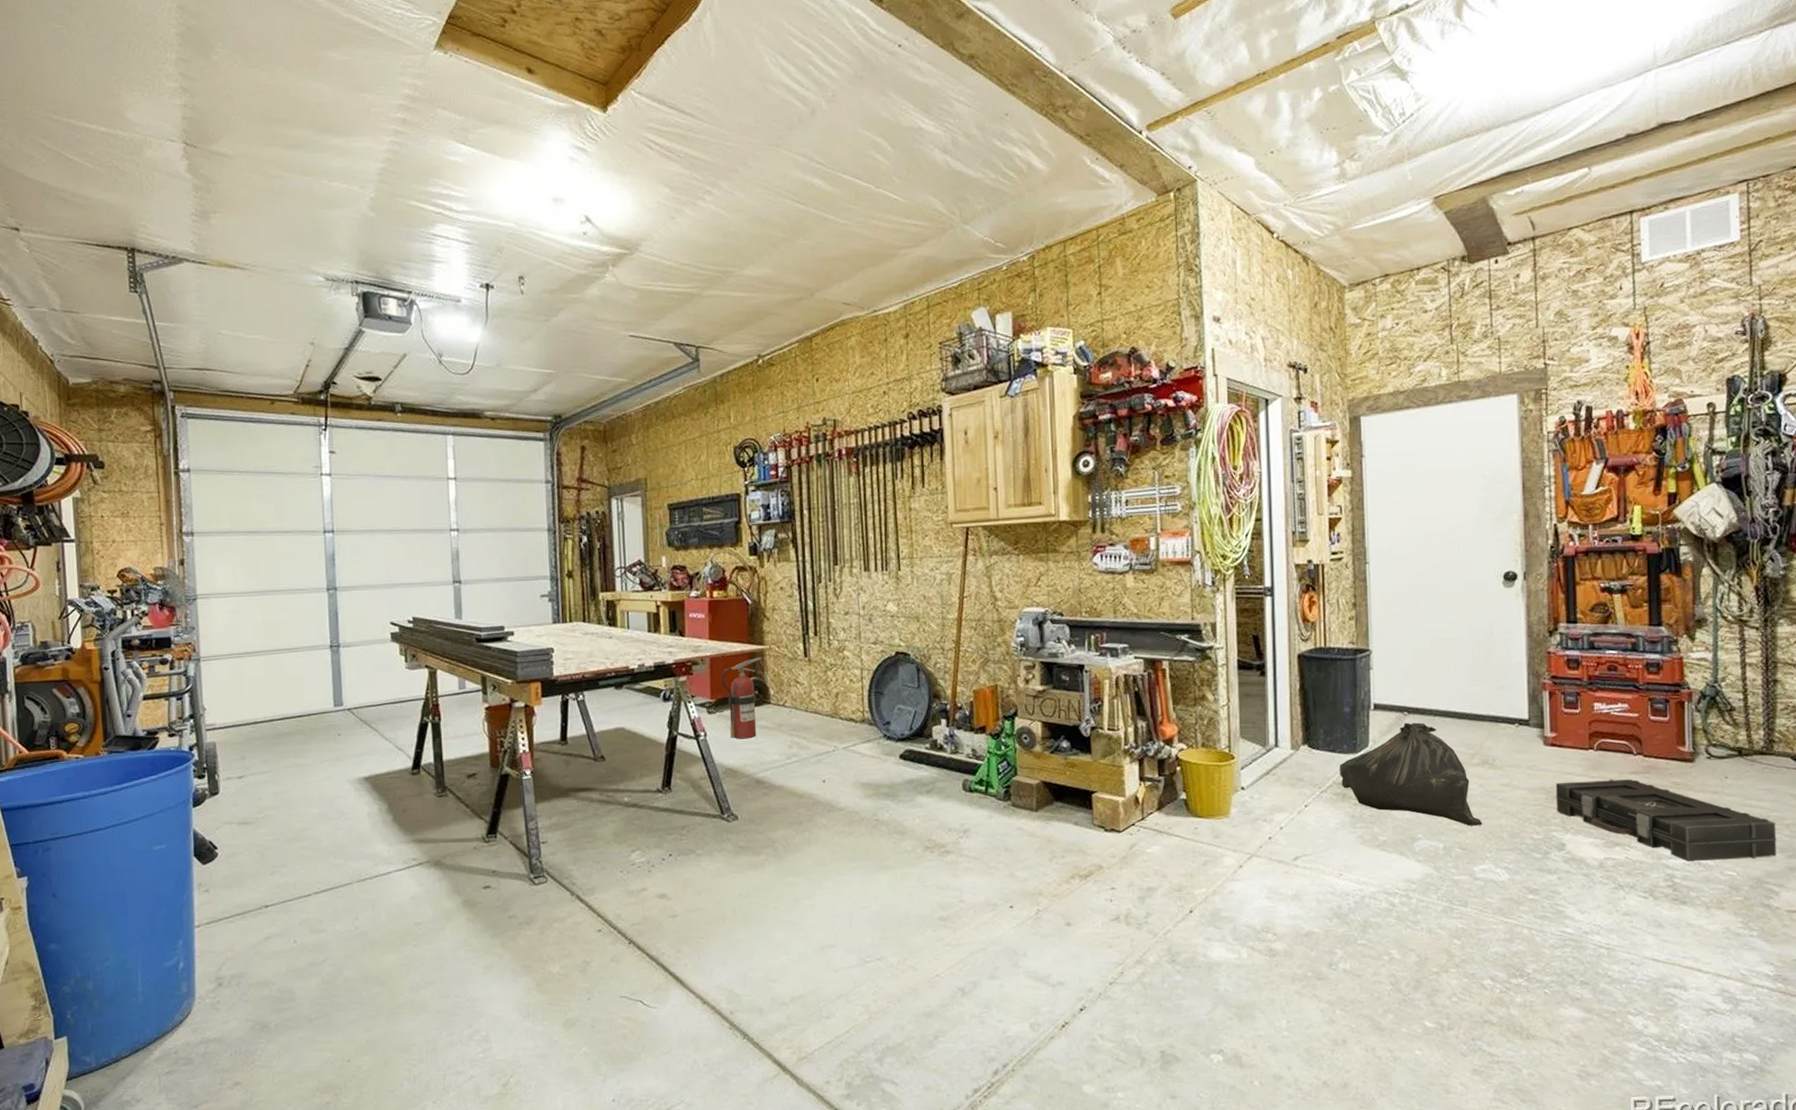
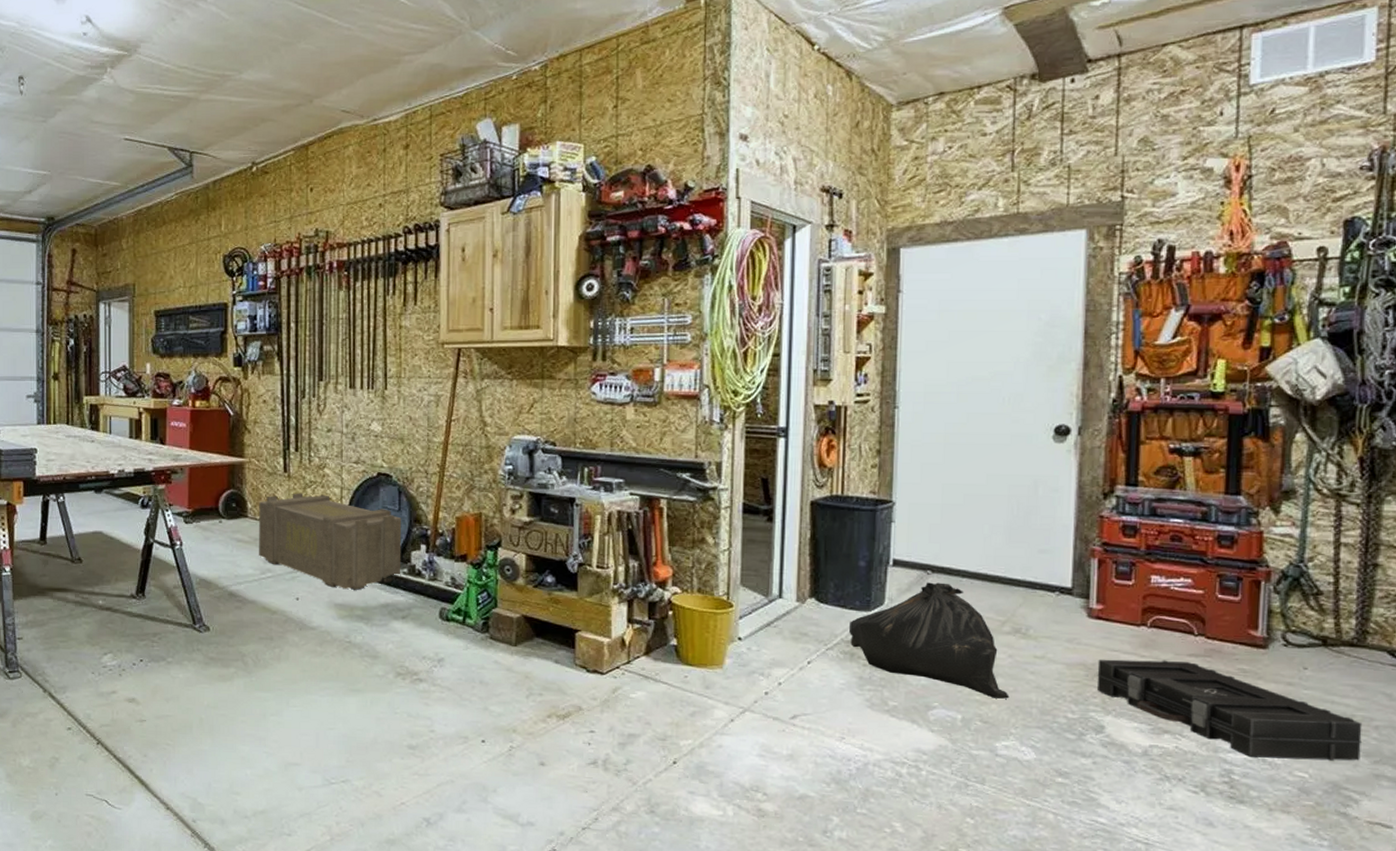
fire extinguisher: present [721,657,762,739] -> none [199,469,241,551]
crate: none [781,676,924,768] -> present [259,493,402,590]

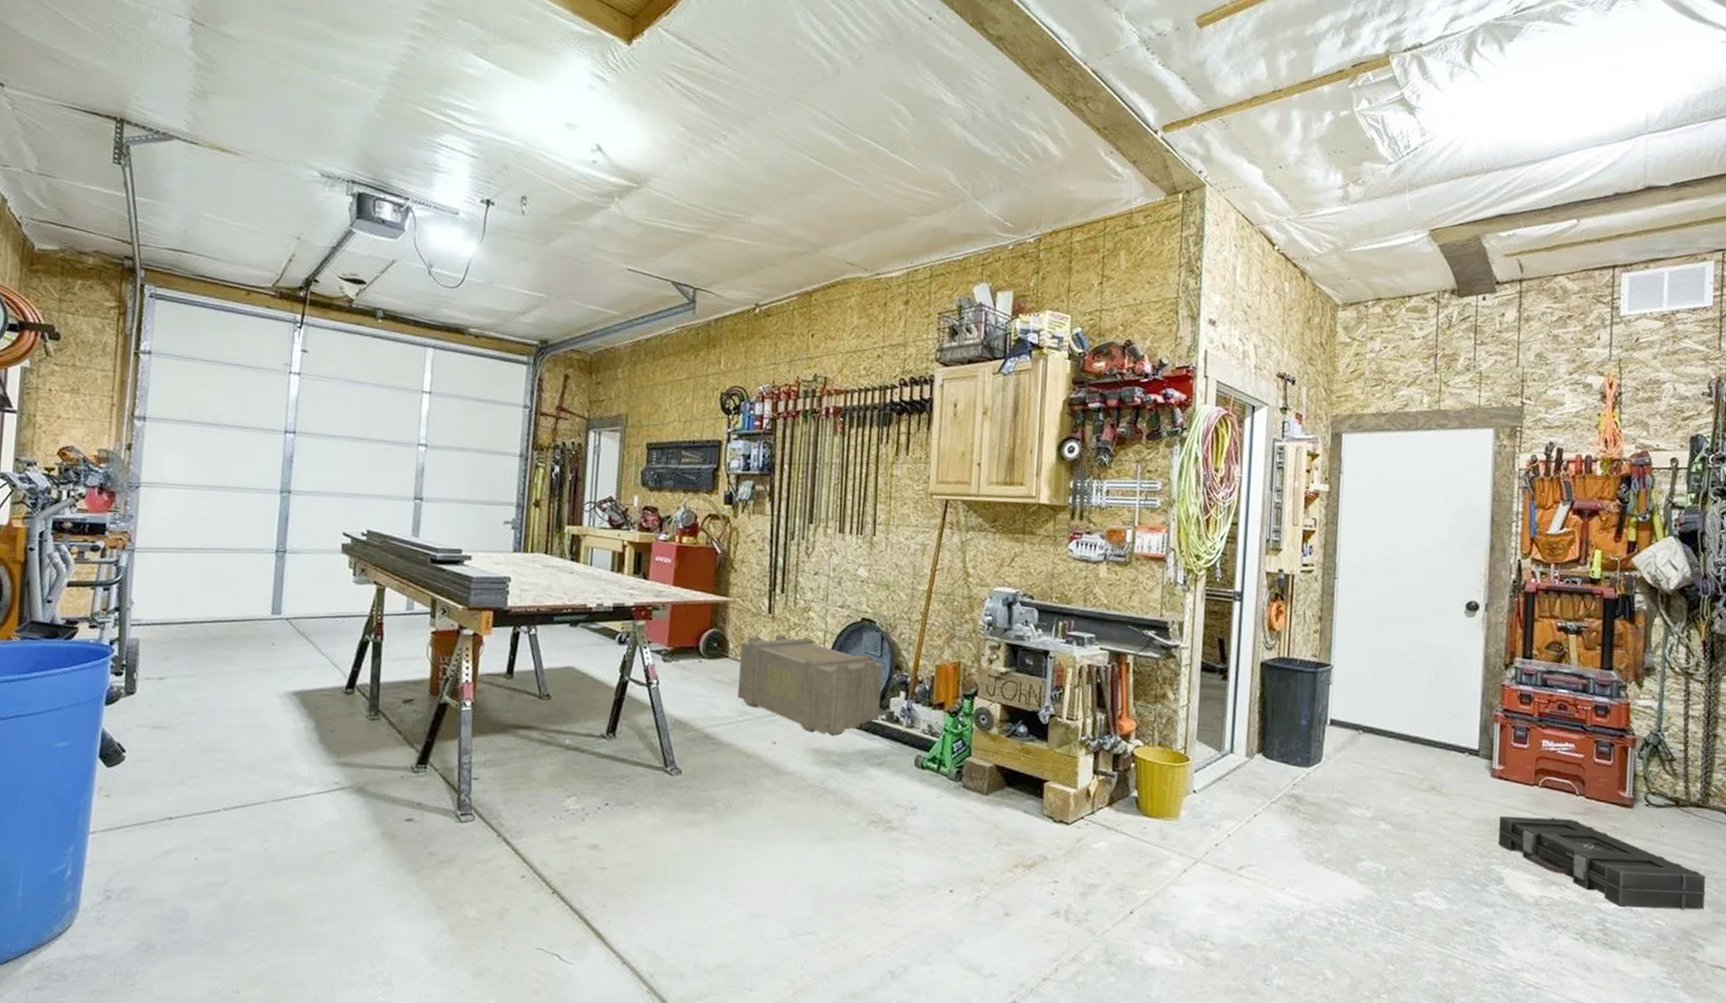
trash bag: present [848,582,1010,699] -> none [1290,741,1426,852]

